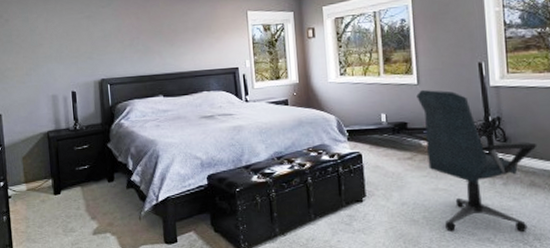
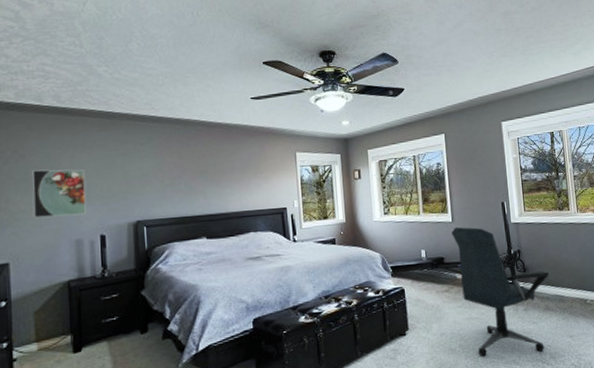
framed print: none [15,31,59,75] -> present [32,169,86,218]

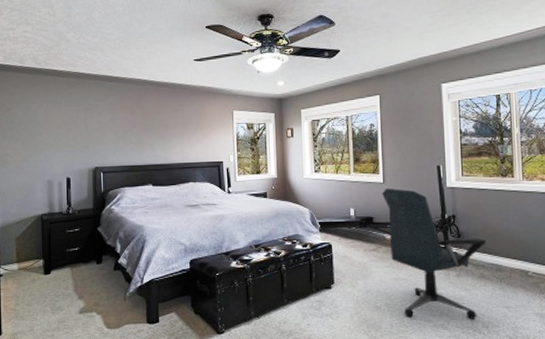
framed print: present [32,169,86,218] -> none [16,120,56,161]

